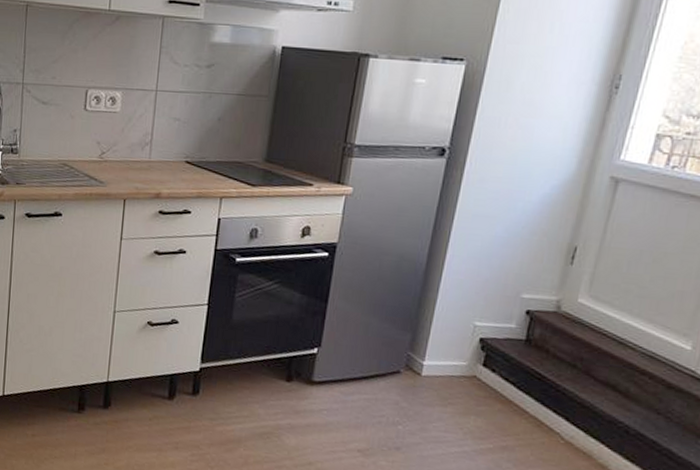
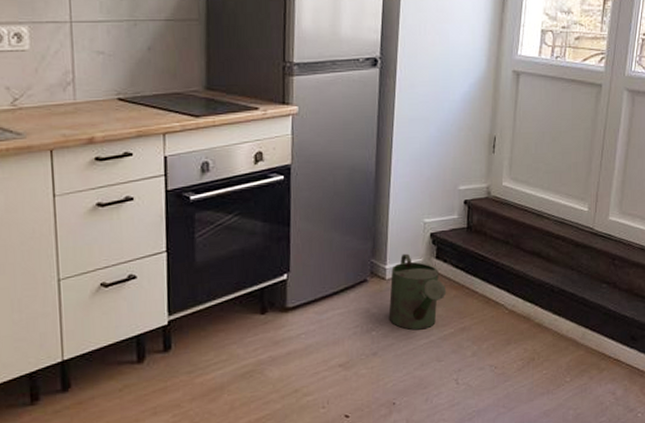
watering can: none [418,353,491,438] -> present [388,253,447,331]

